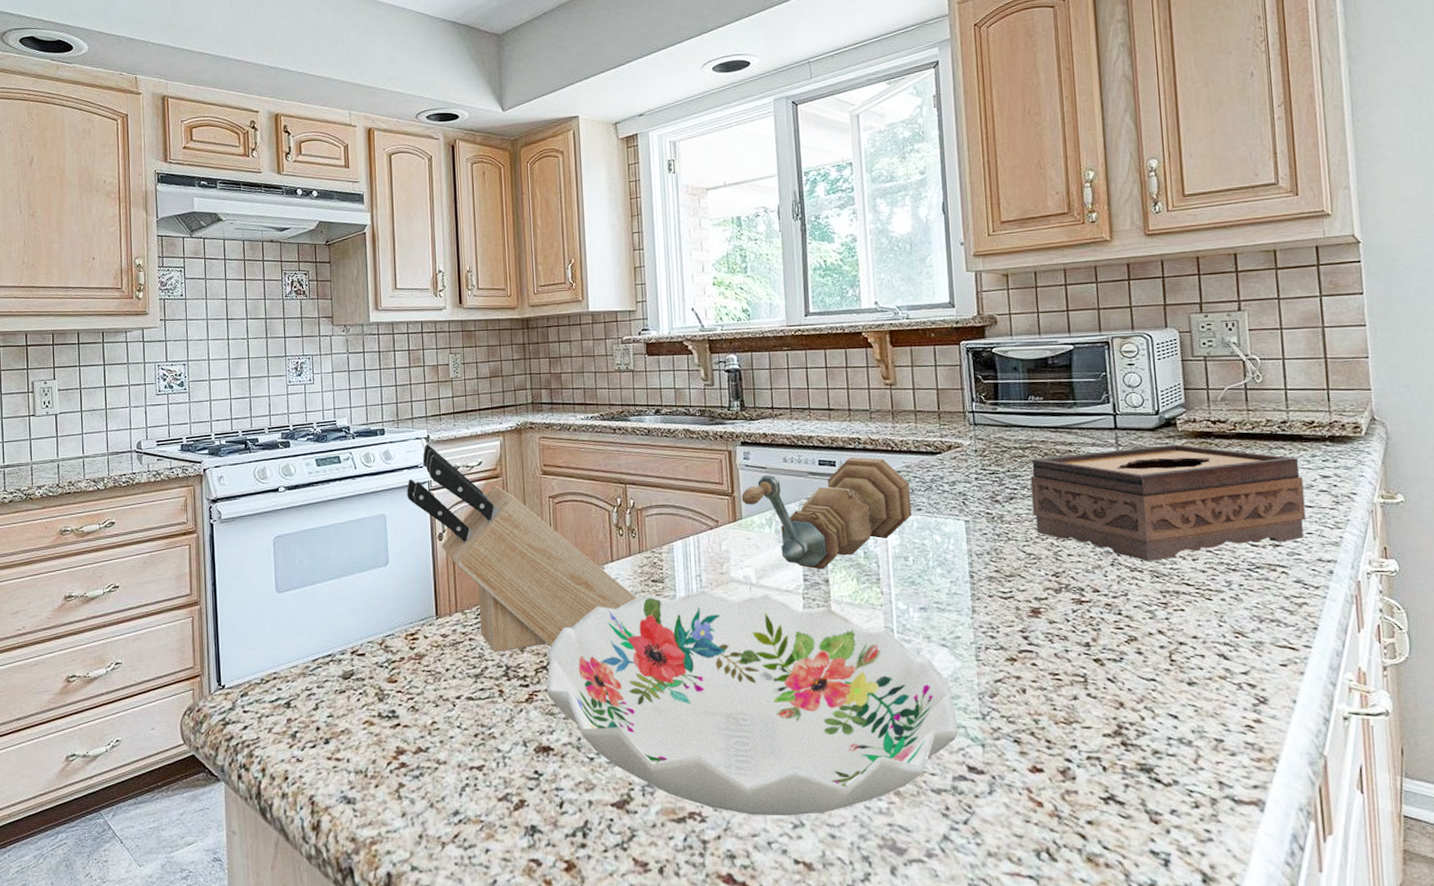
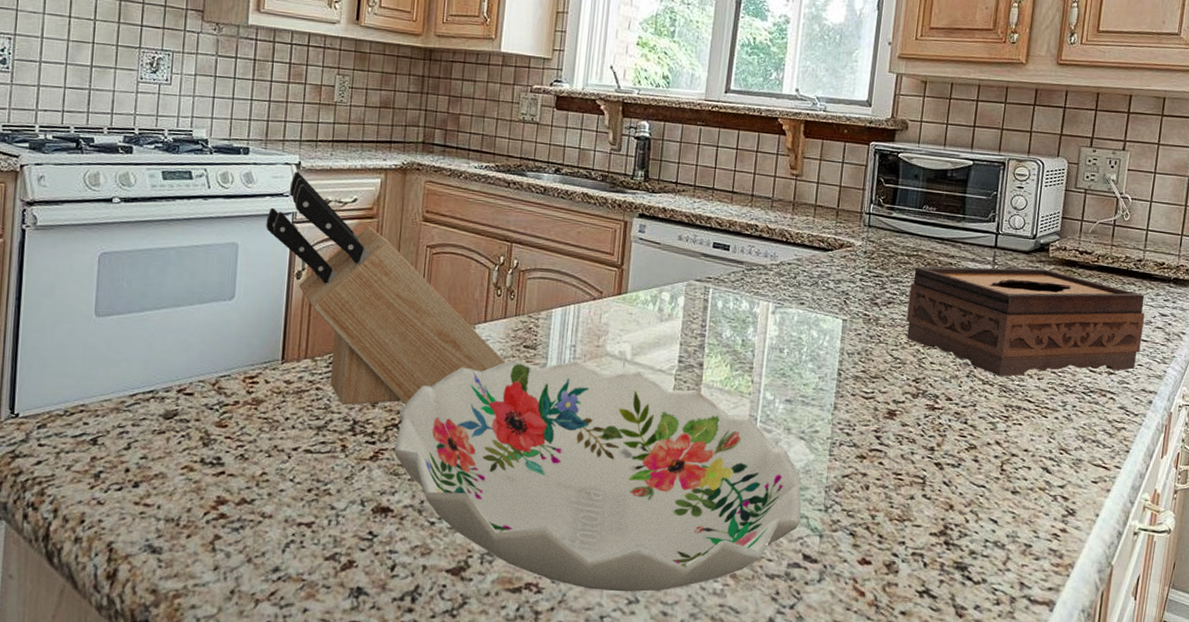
pepper mill: present [741,457,912,570] -> none [630,243,797,353]

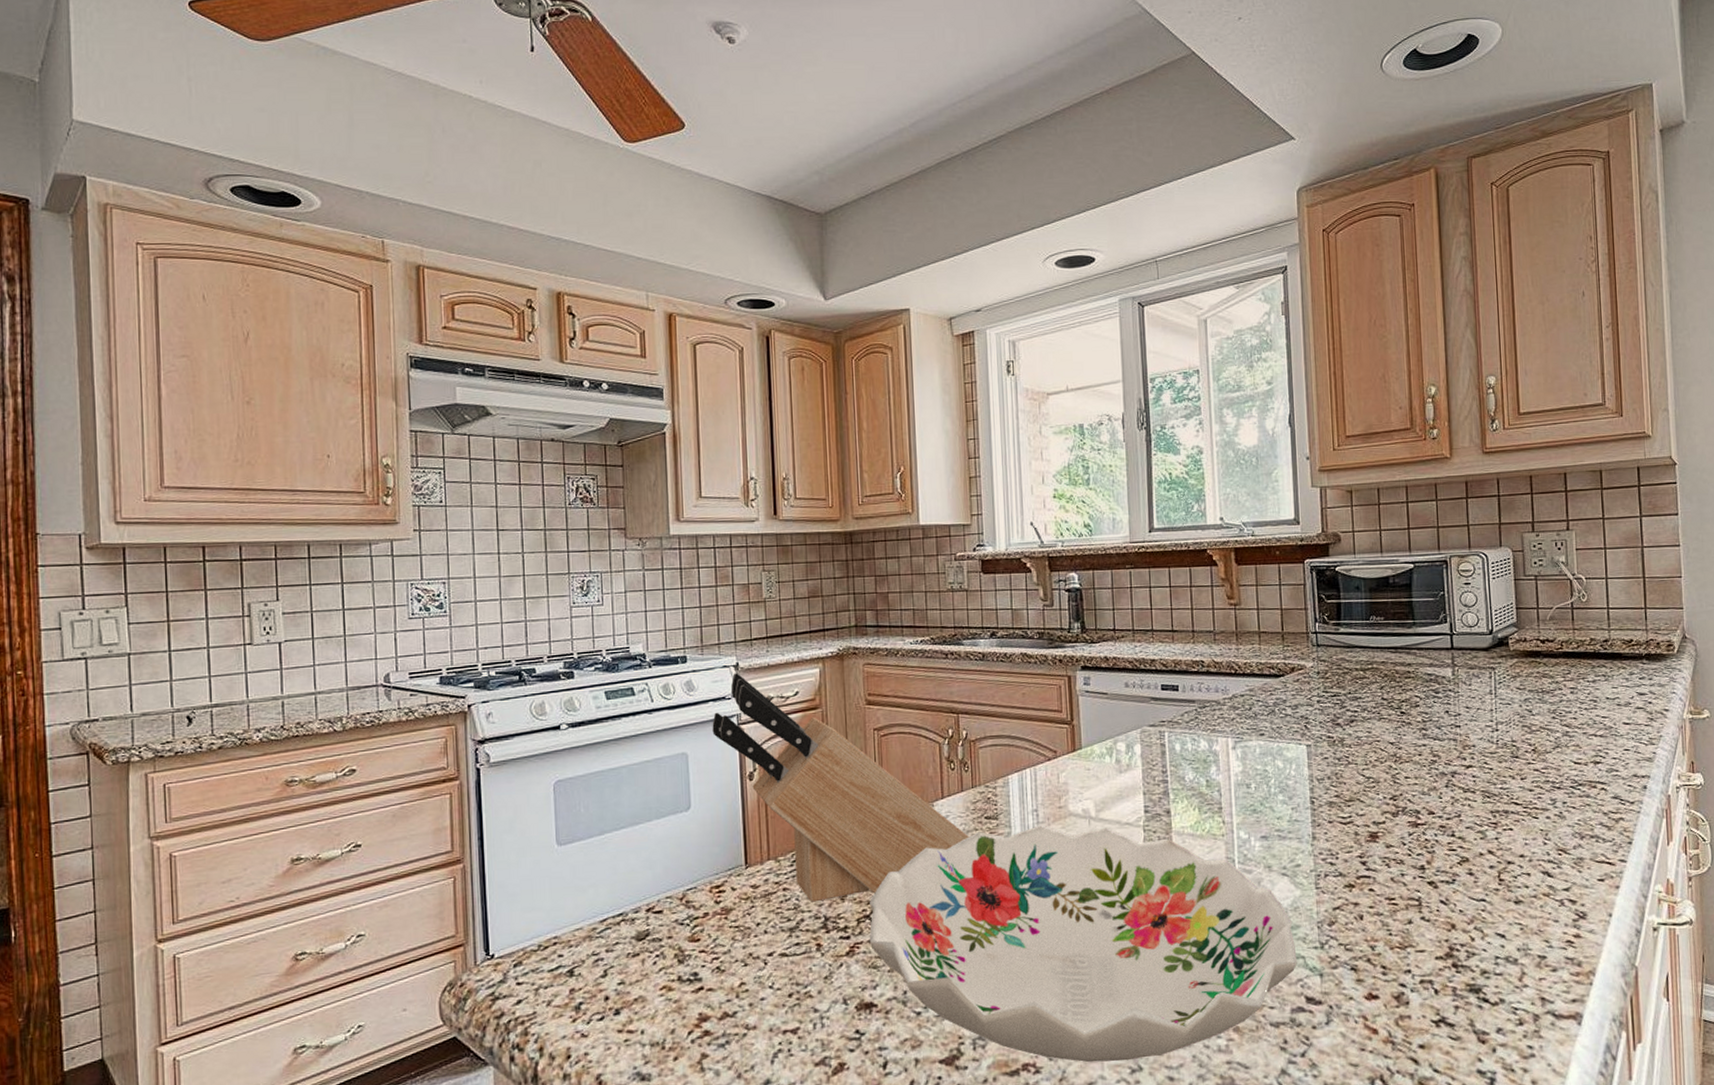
tissue box: present [906,266,1145,377] -> none [1370,664,1624,782]

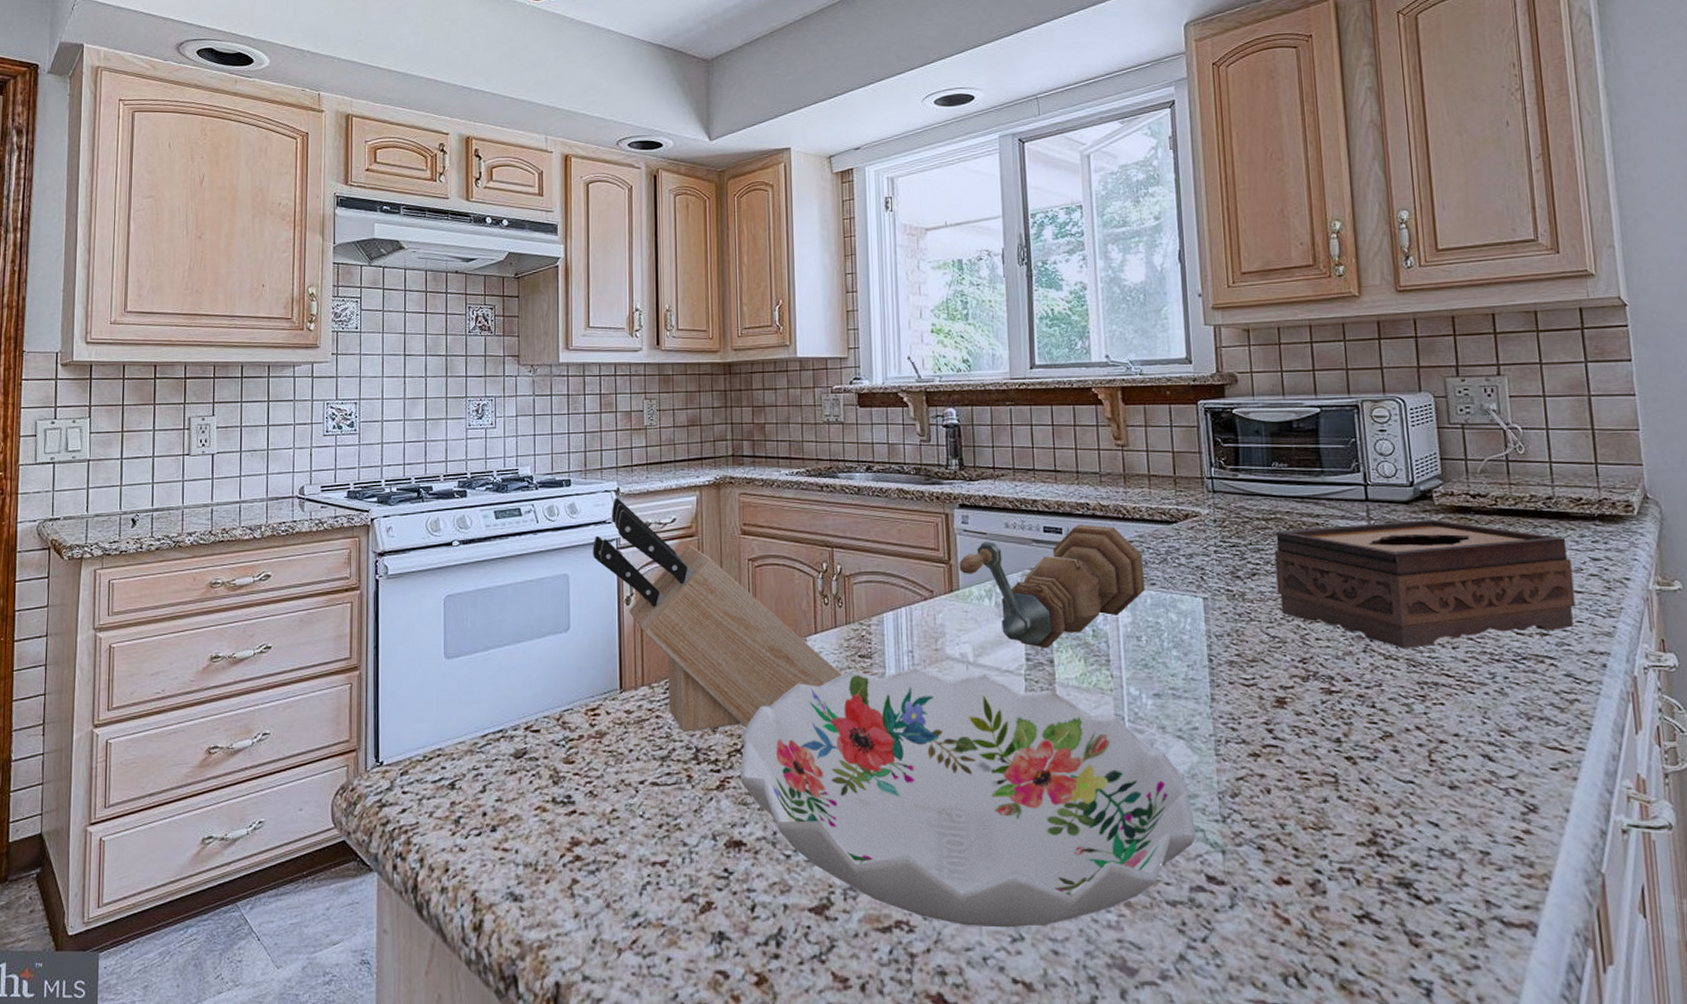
pepper mill: none [1081,680,1255,800] -> present [959,524,1145,649]
tissue box: none [1370,664,1624,782] -> present [1274,519,1576,648]

